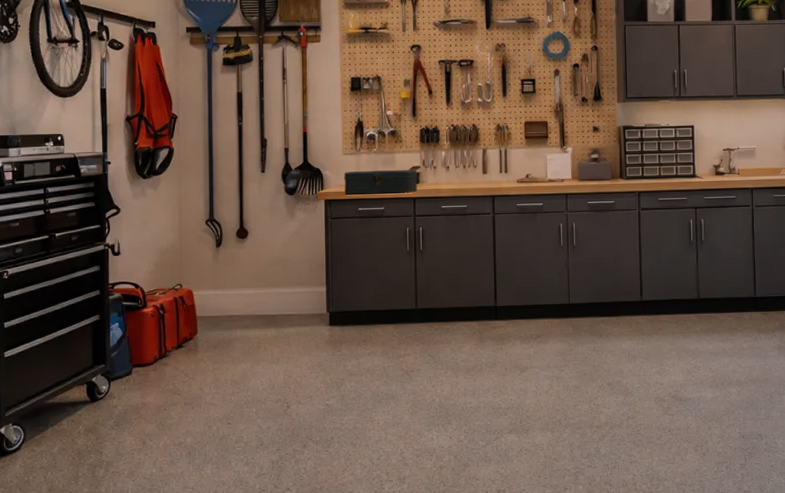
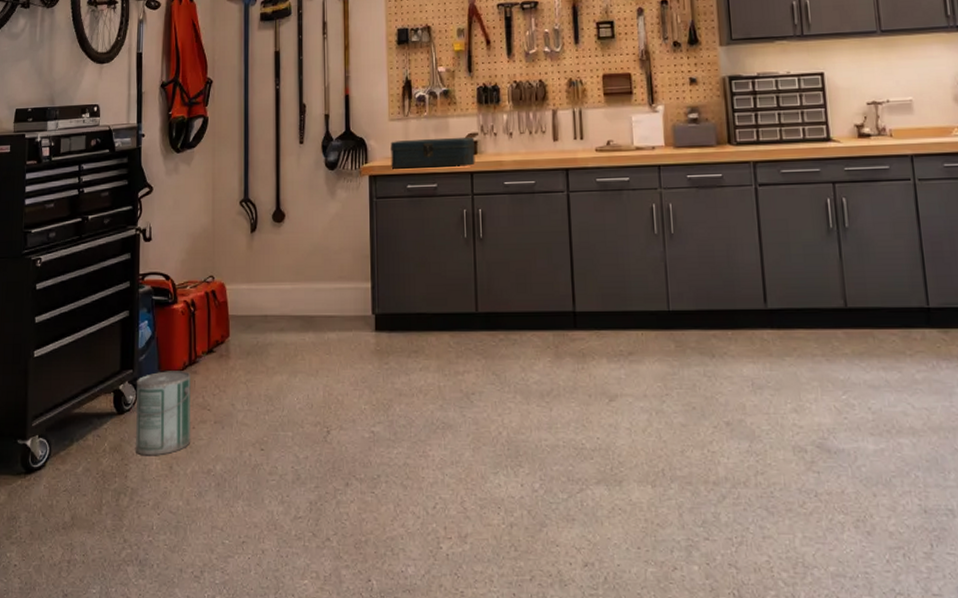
paint can: none [104,363,162,435] -> present [131,371,191,456]

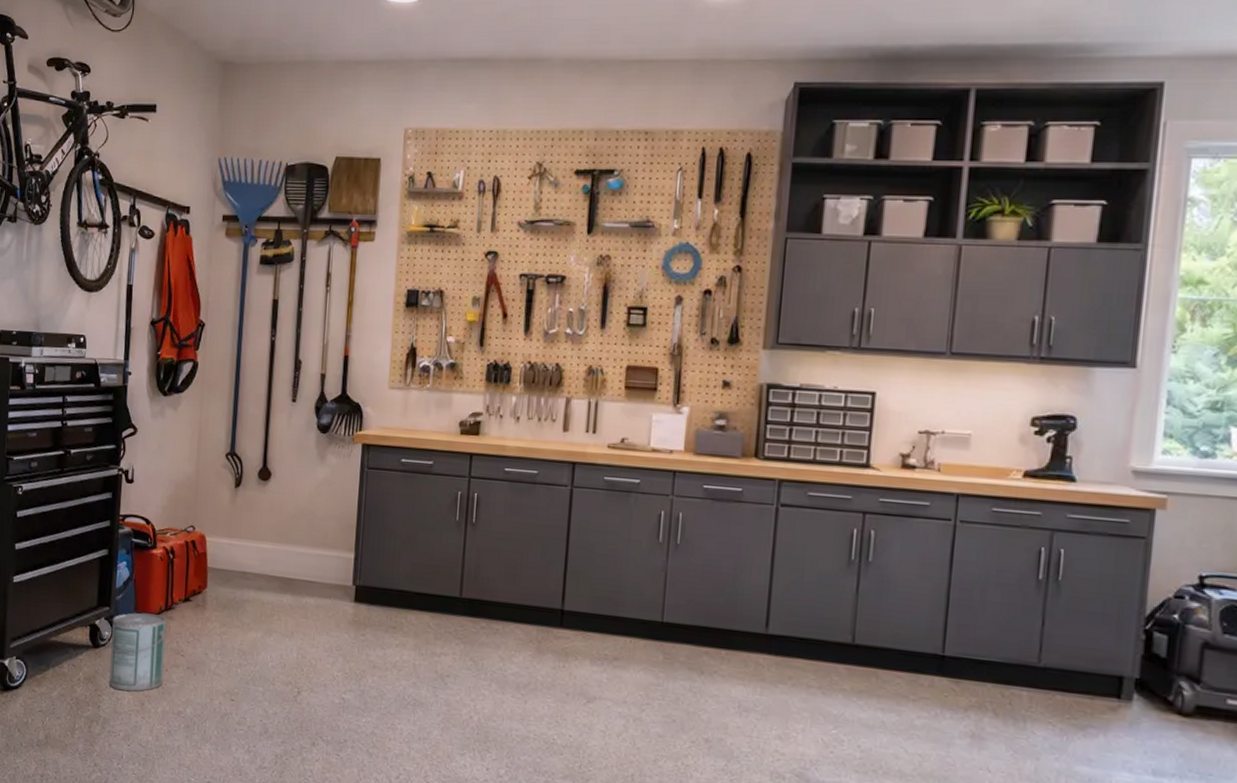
toolbox: present [390,137,475,170] -> none [386,411,478,448]

